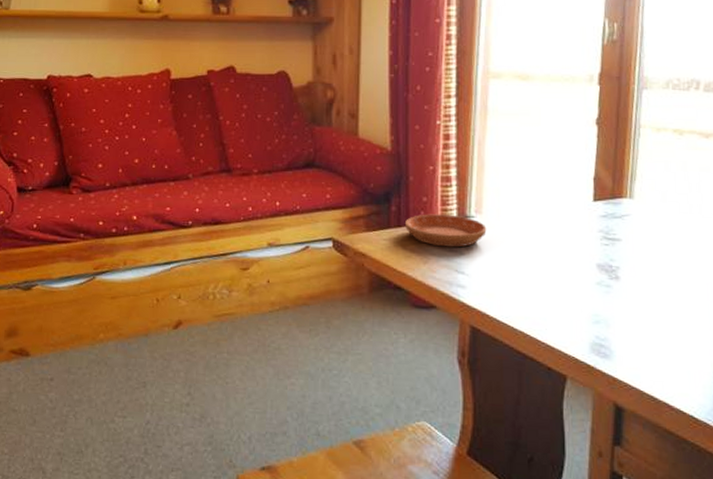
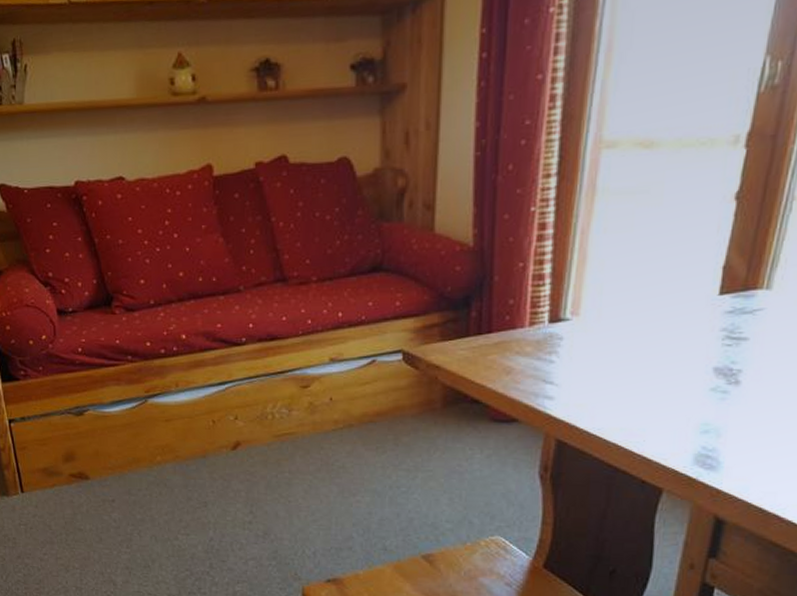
saucer: present [404,214,487,248] -> none [486,318,584,355]

